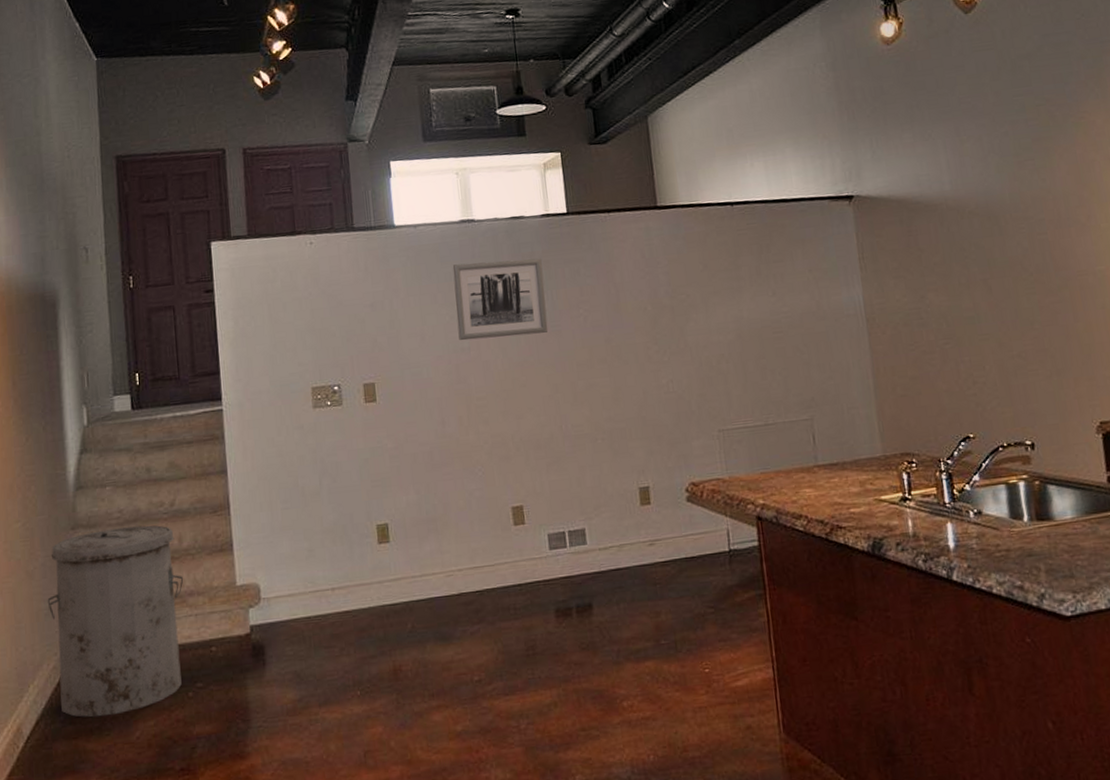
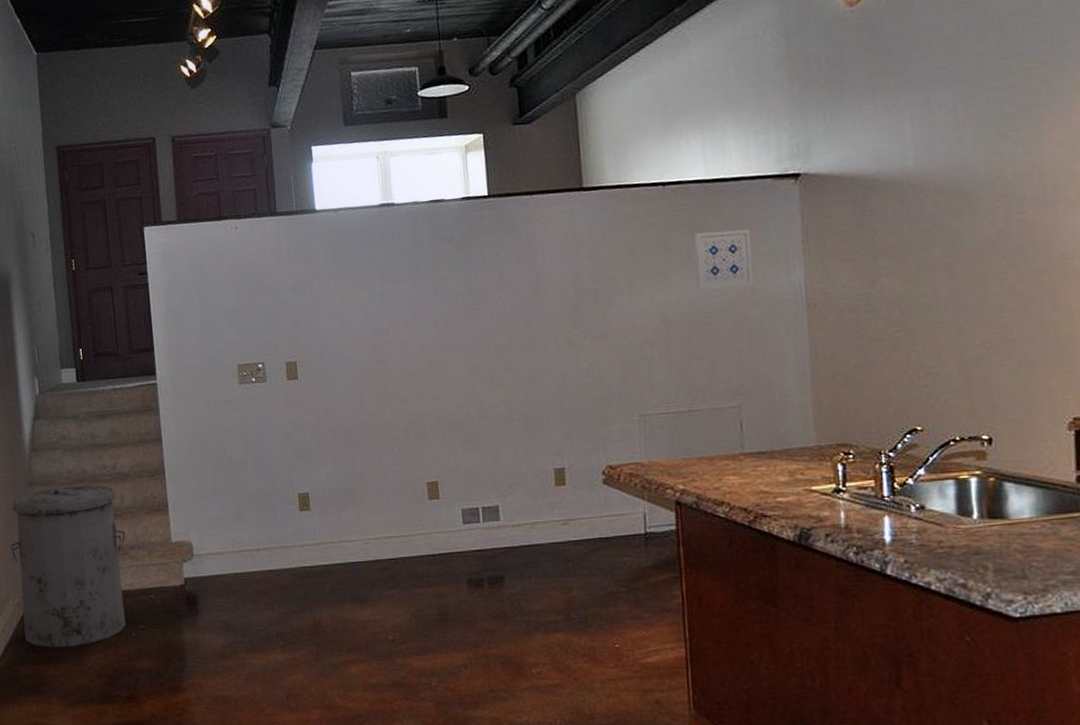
wall art: present [452,258,549,341] -> none [372,241,467,323]
wall art: none [761,247,817,306] -> present [693,229,754,290]

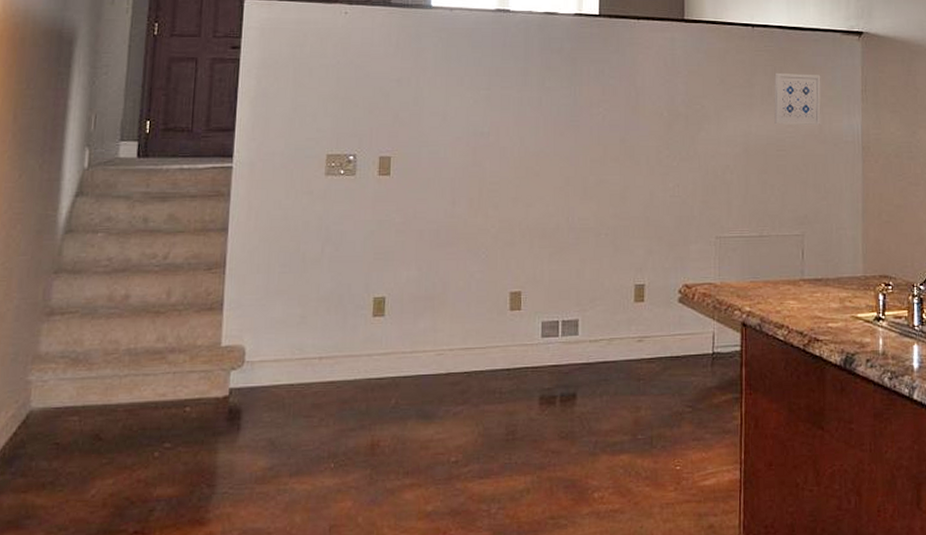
trash can: present [10,485,126,648] -> none [13,276,167,471]

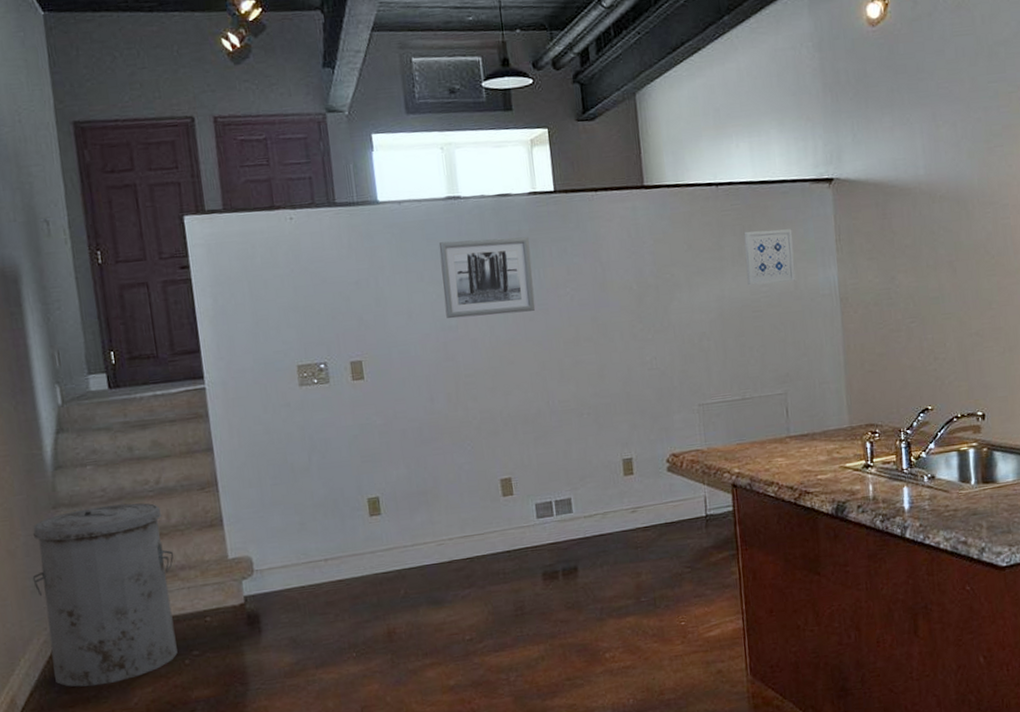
trash can: none [13,276,167,471] -> present [32,502,178,687]
wall art: none [480,51,569,126] -> present [439,236,536,319]

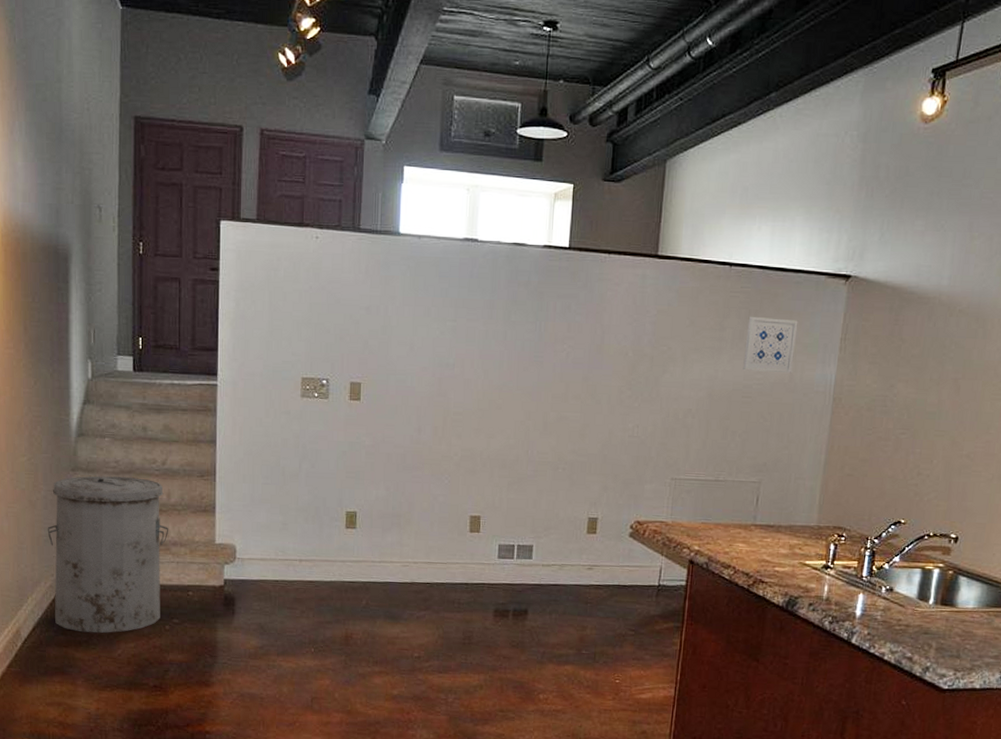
wall art: present [439,236,536,319] -> none [445,281,536,361]

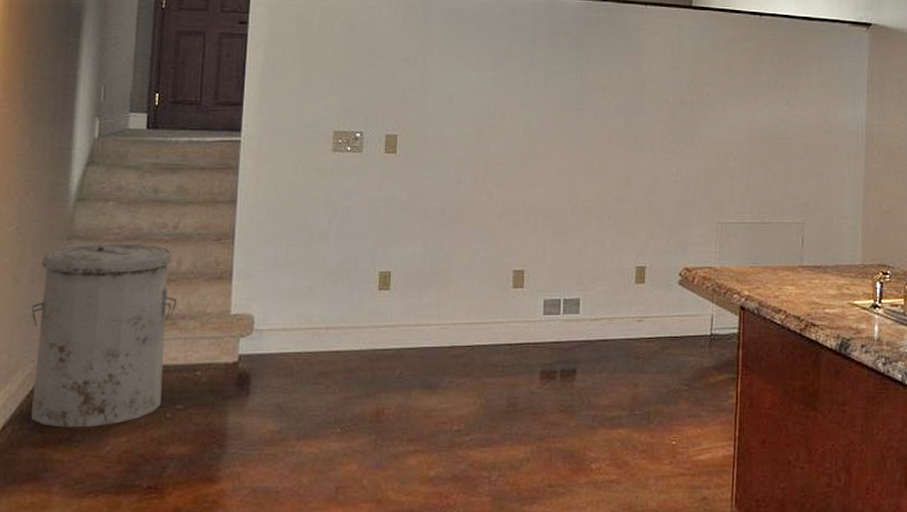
wall art: present [743,316,798,374] -> none [779,62,827,116]

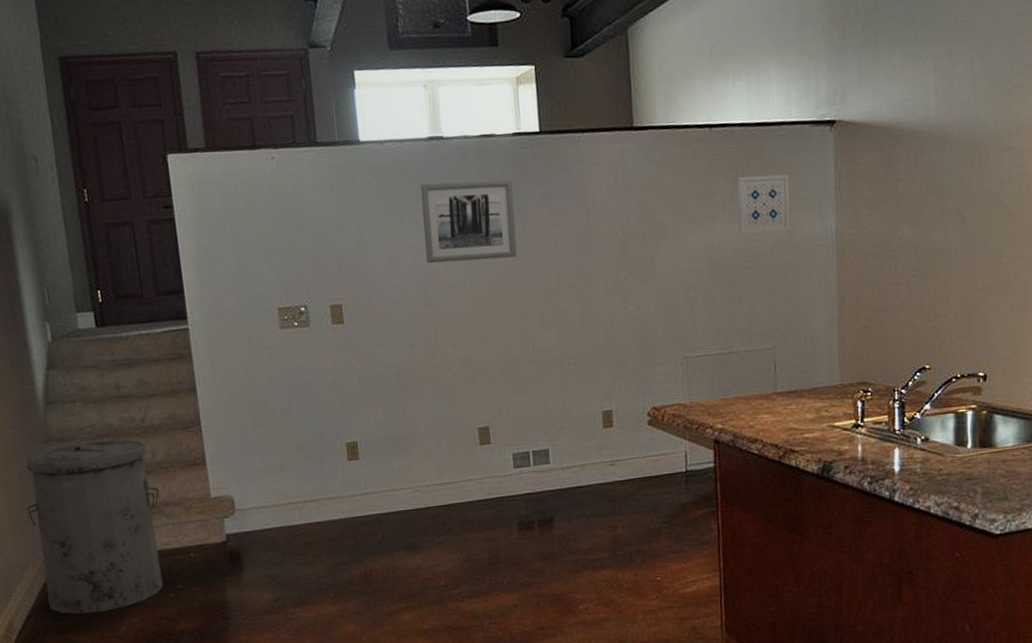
wall art: none [486,32,576,109] -> present [420,179,518,264]
wall art: none [779,62,827,116] -> present [737,174,790,234]

